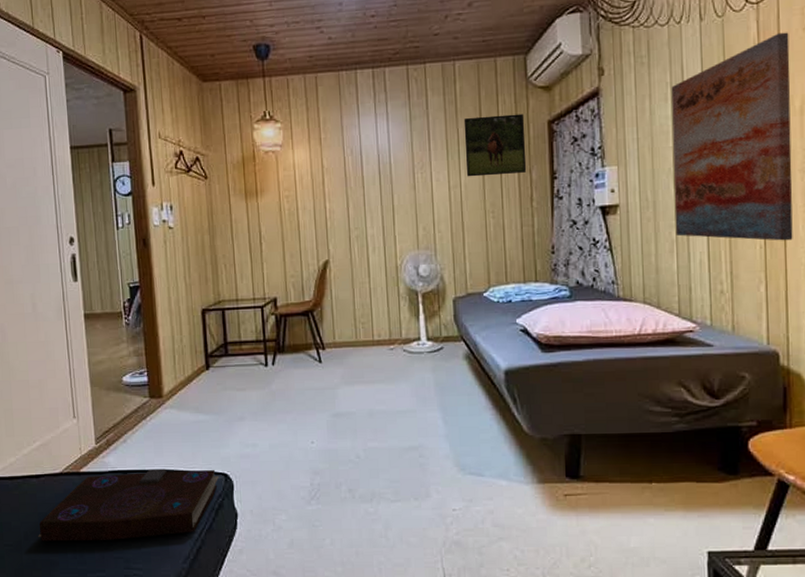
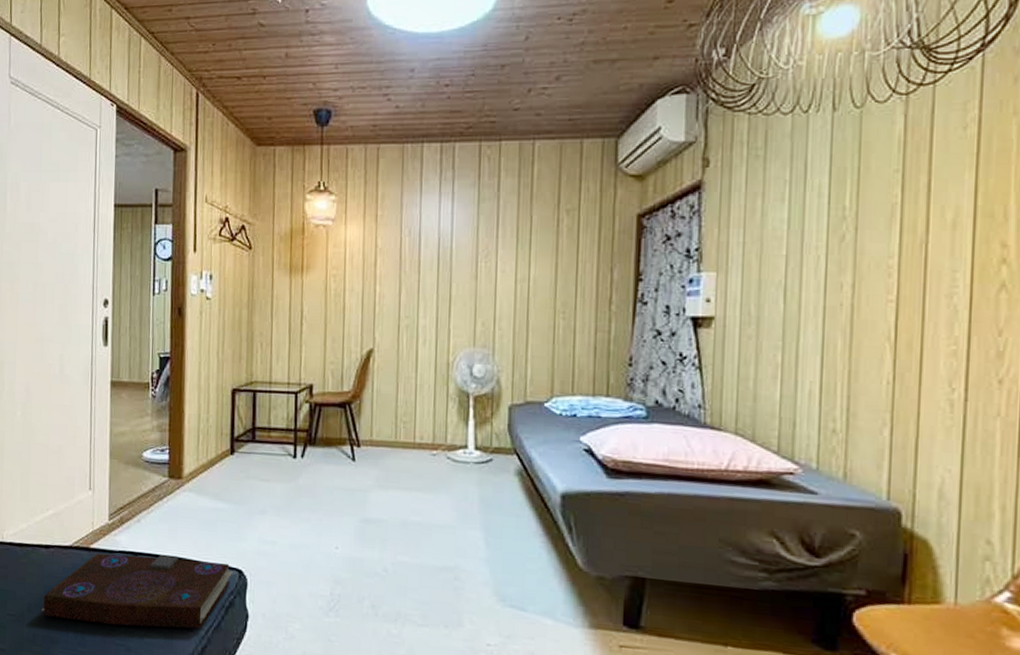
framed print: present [463,113,527,177] -> none [536,204,610,272]
wall art: present [671,32,793,241] -> none [781,130,945,379]

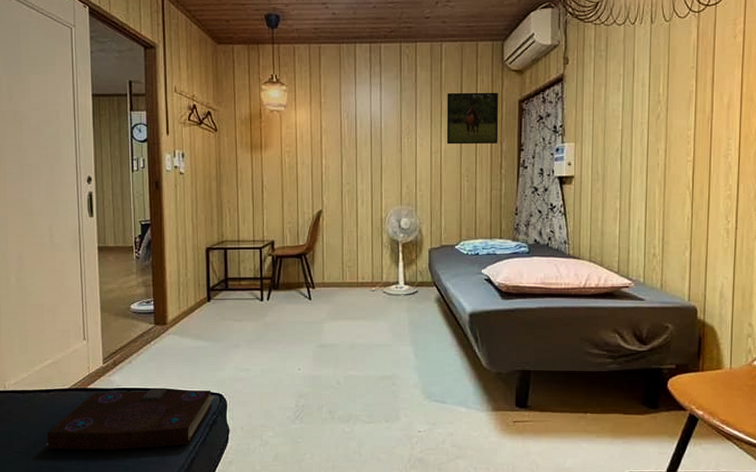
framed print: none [536,204,610,272] -> present [446,92,499,145]

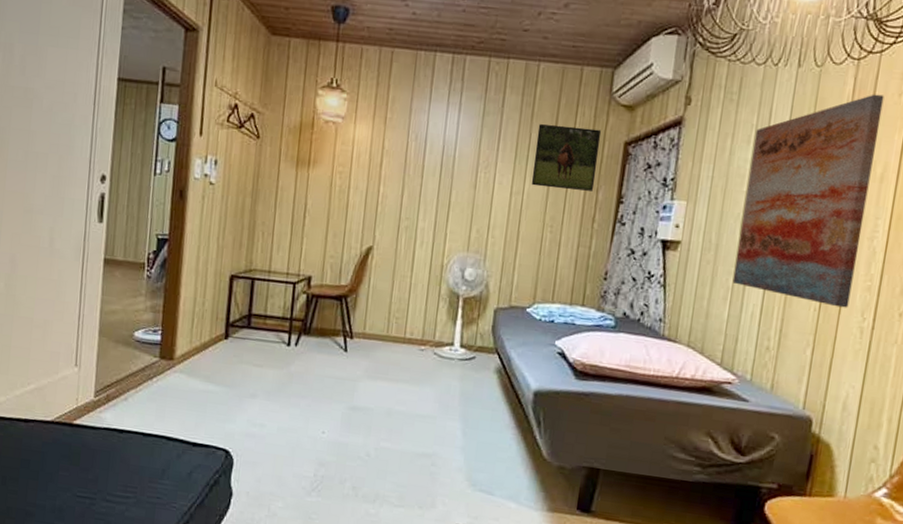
book: present [46,388,215,450] -> none [17,429,220,505]
wall art: none [619,38,723,215] -> present [732,94,884,308]

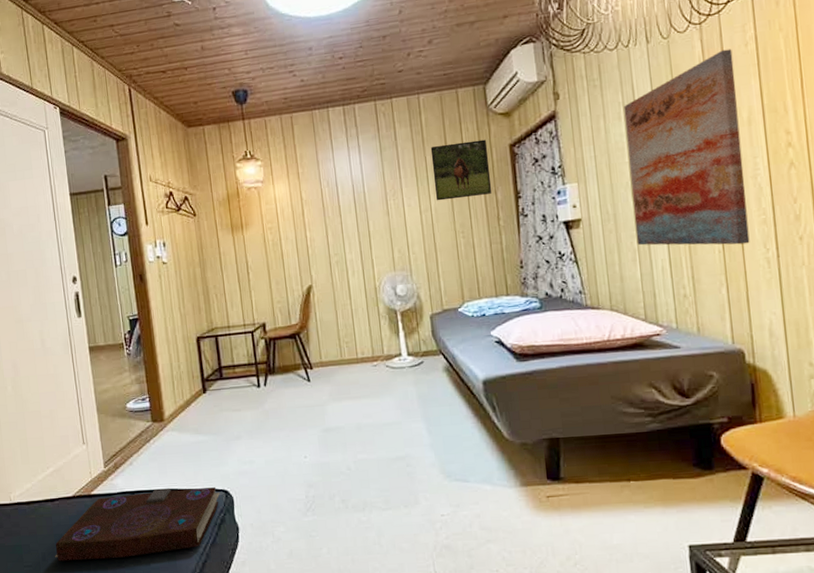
book: none [17,429,220,505] -> present [55,486,220,562]

